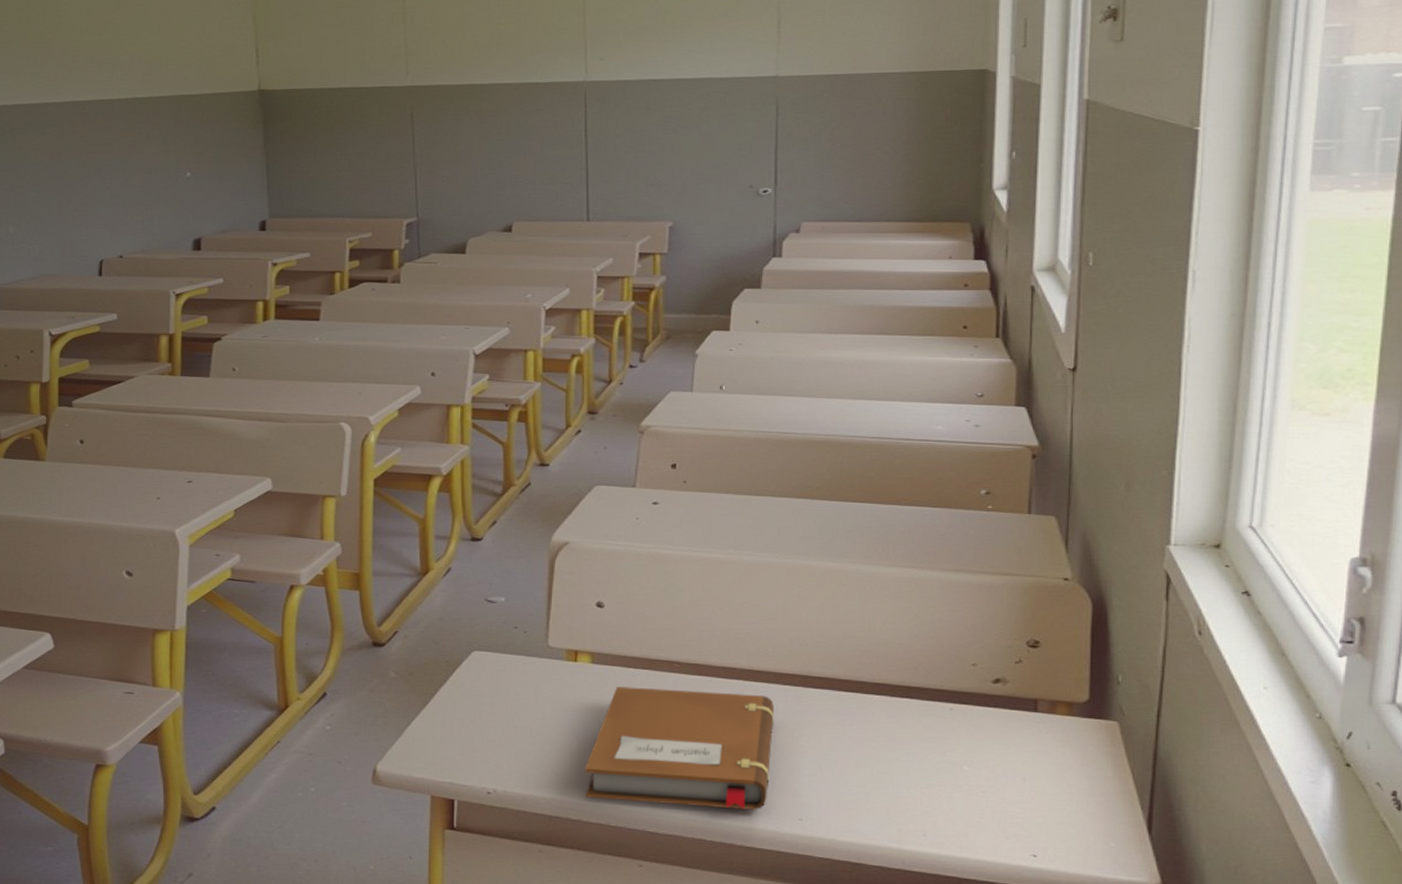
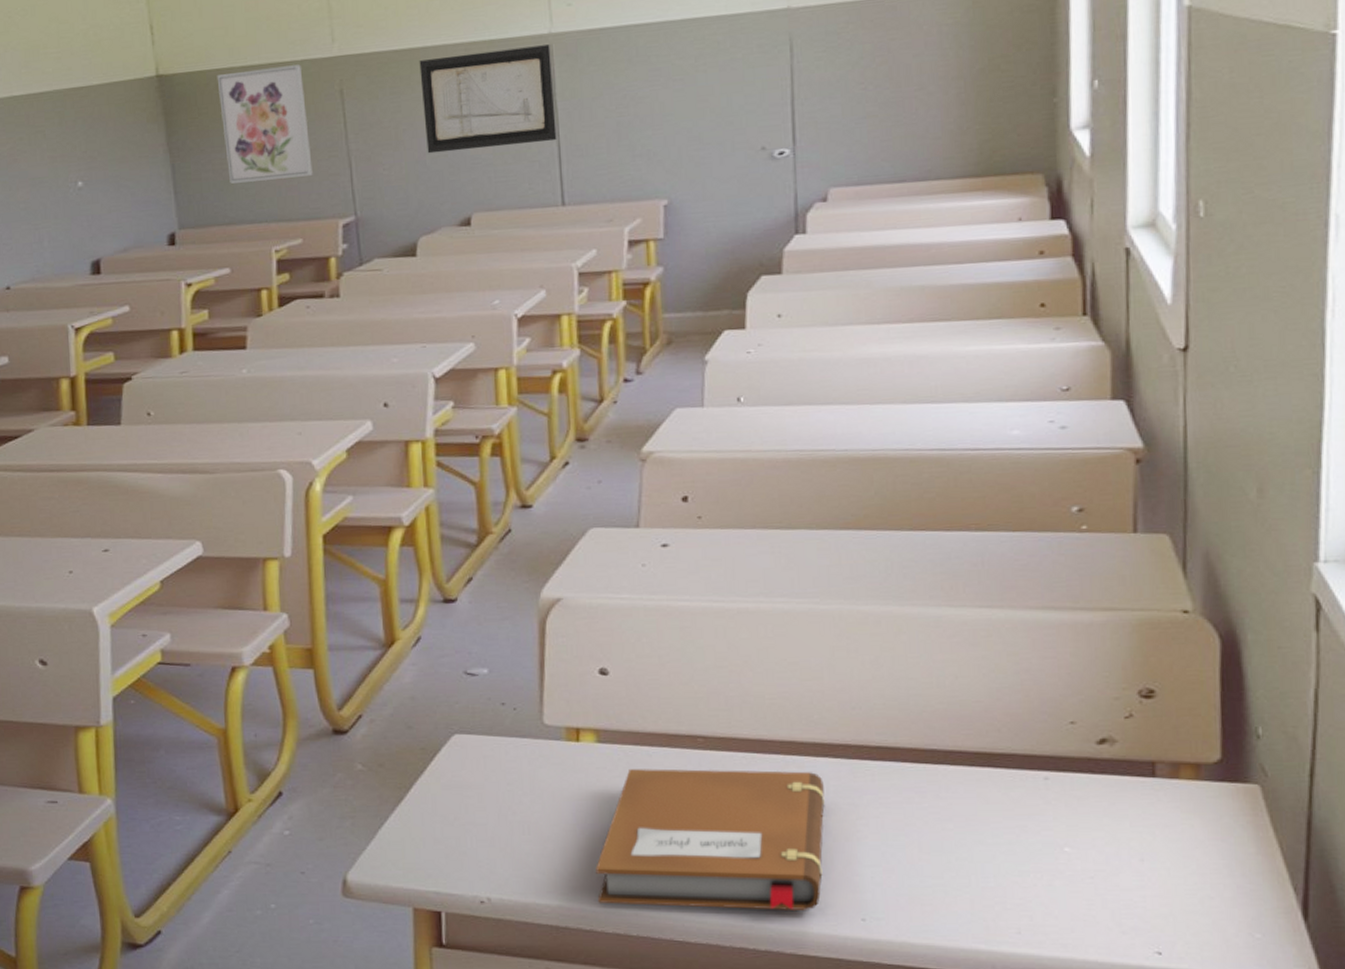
wall art: none [309,90,384,183] -> present [217,64,313,184]
wall art: none [477,90,586,171] -> present [419,44,557,154]

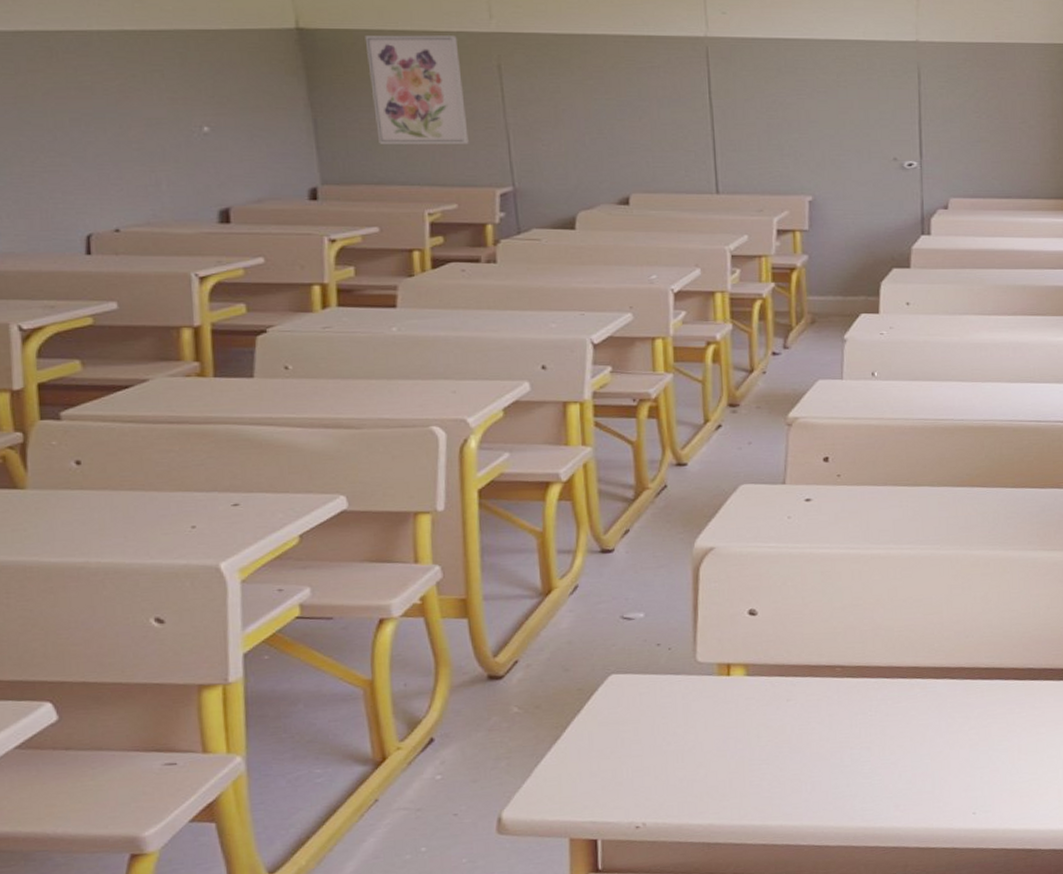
wall art: present [419,44,557,154] -> none [579,45,712,135]
notebook: present [596,769,825,910] -> none [744,692,943,819]

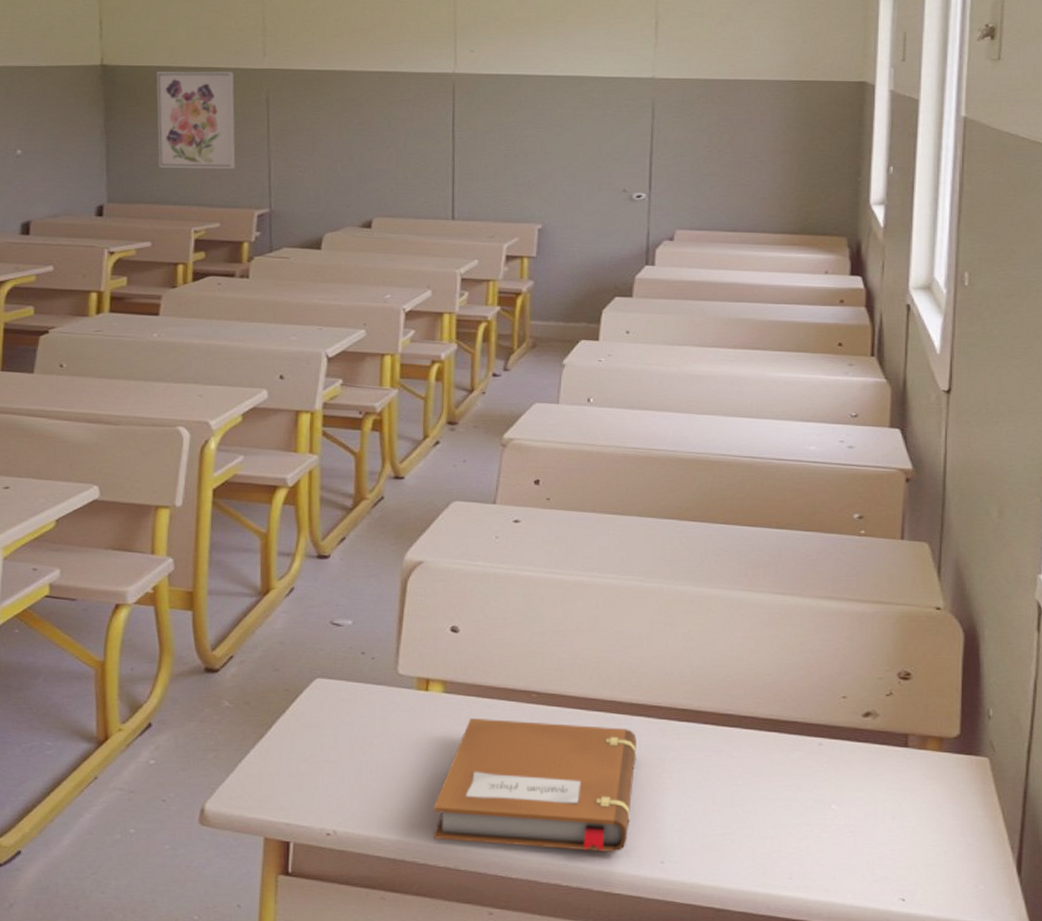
notebook: none [744,692,943,819] -> present [433,718,637,852]

